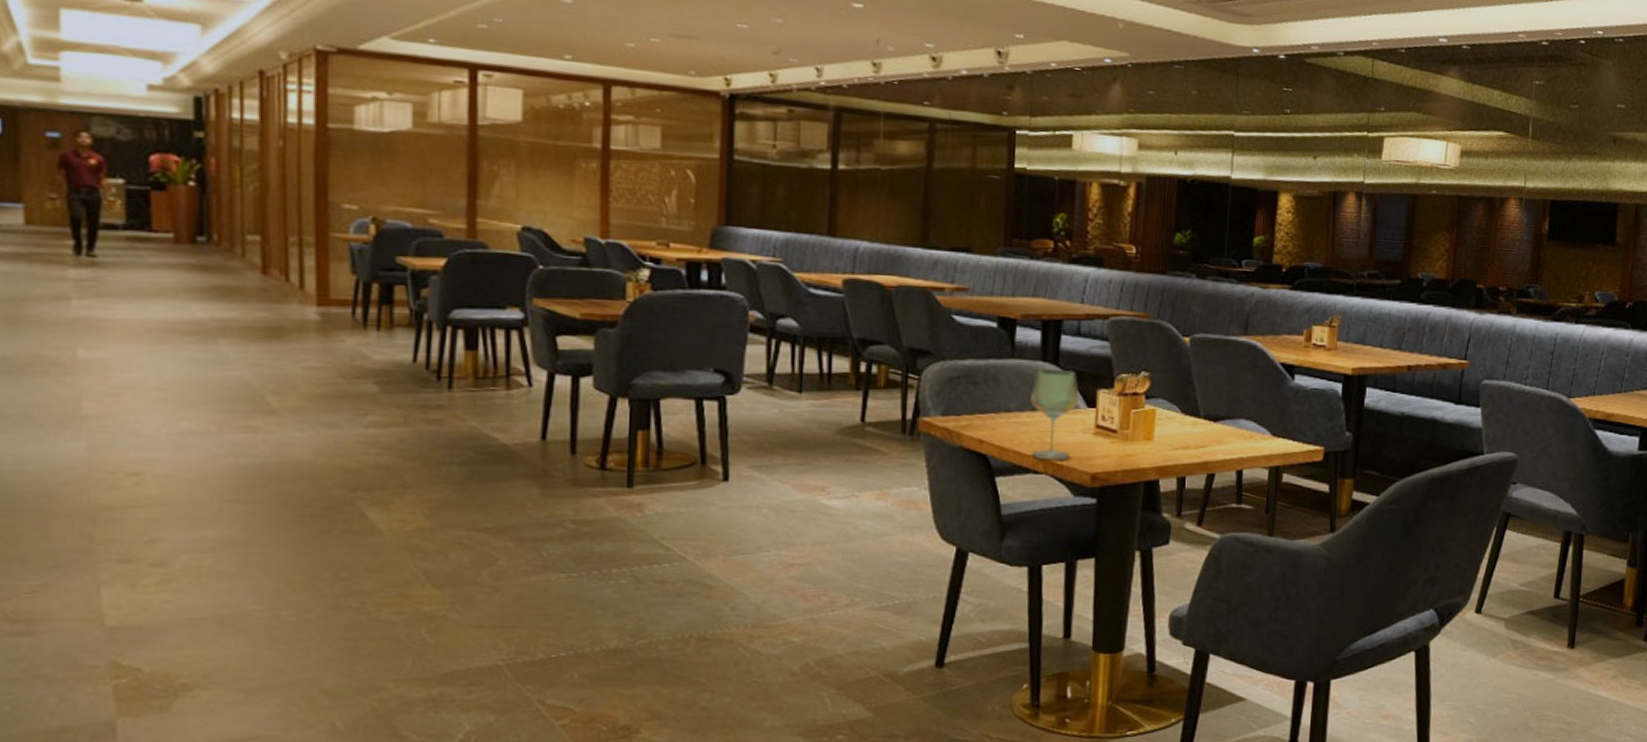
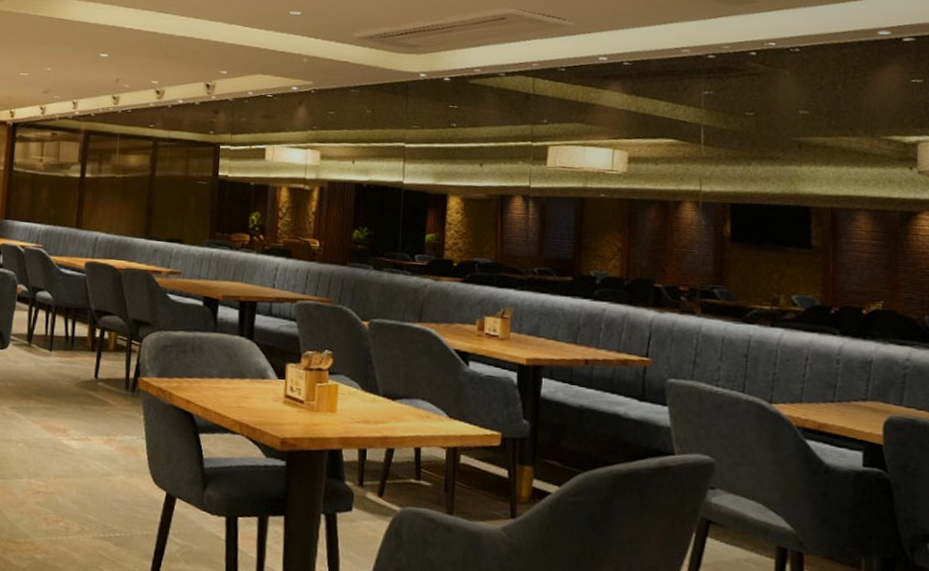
wine glass: present [1029,368,1080,461] -> none [228,342,271,424]

